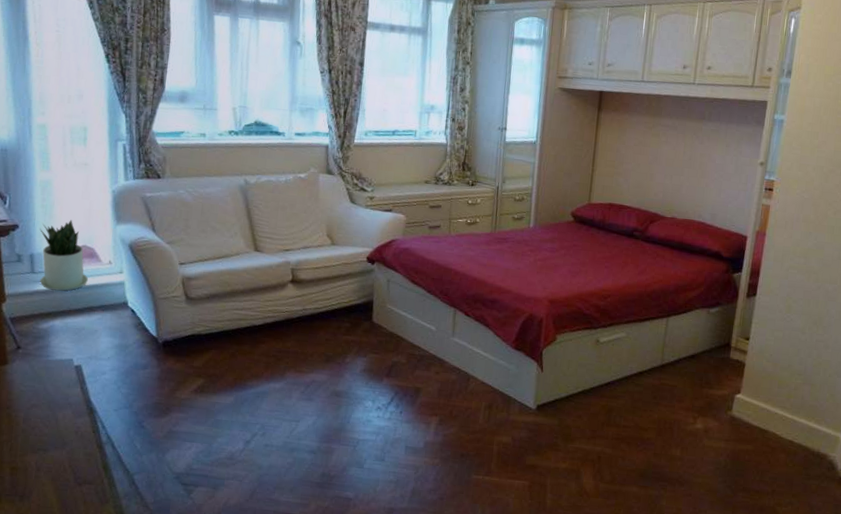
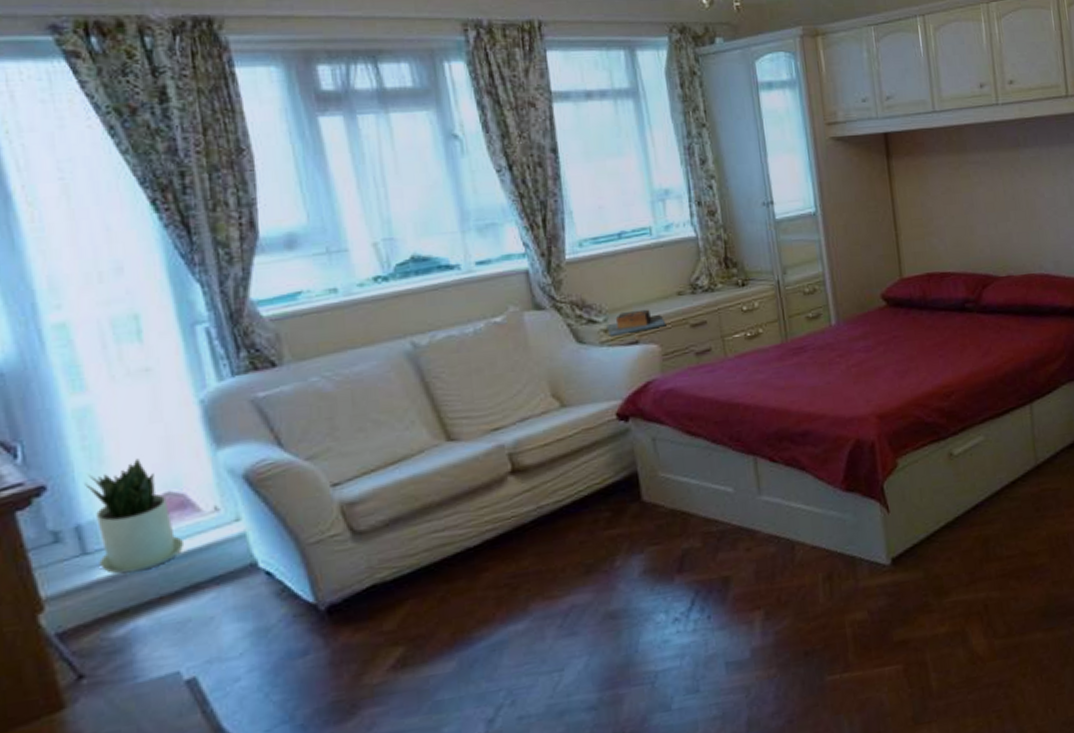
wooden box: none [372,187,413,204] -> present [606,309,667,338]

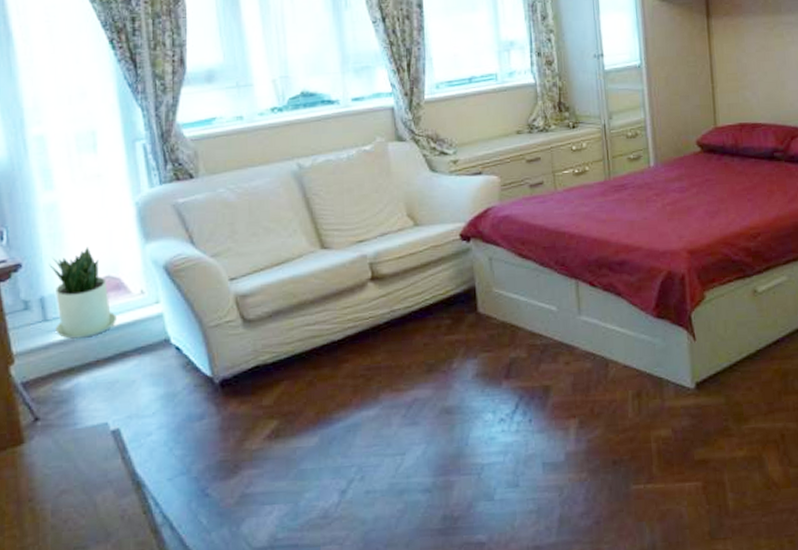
wooden box: present [606,309,667,338] -> none [455,145,506,168]

